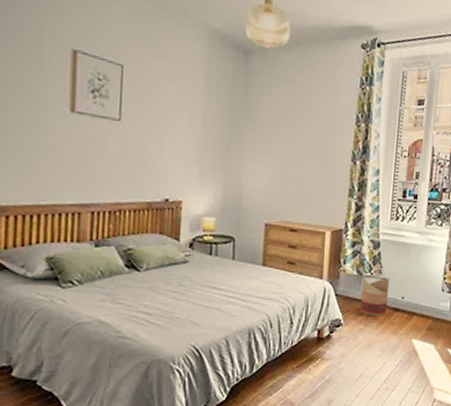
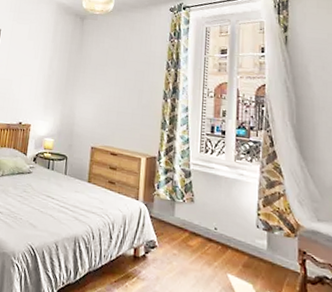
basket: present [360,275,390,315] -> none [174,201,202,244]

